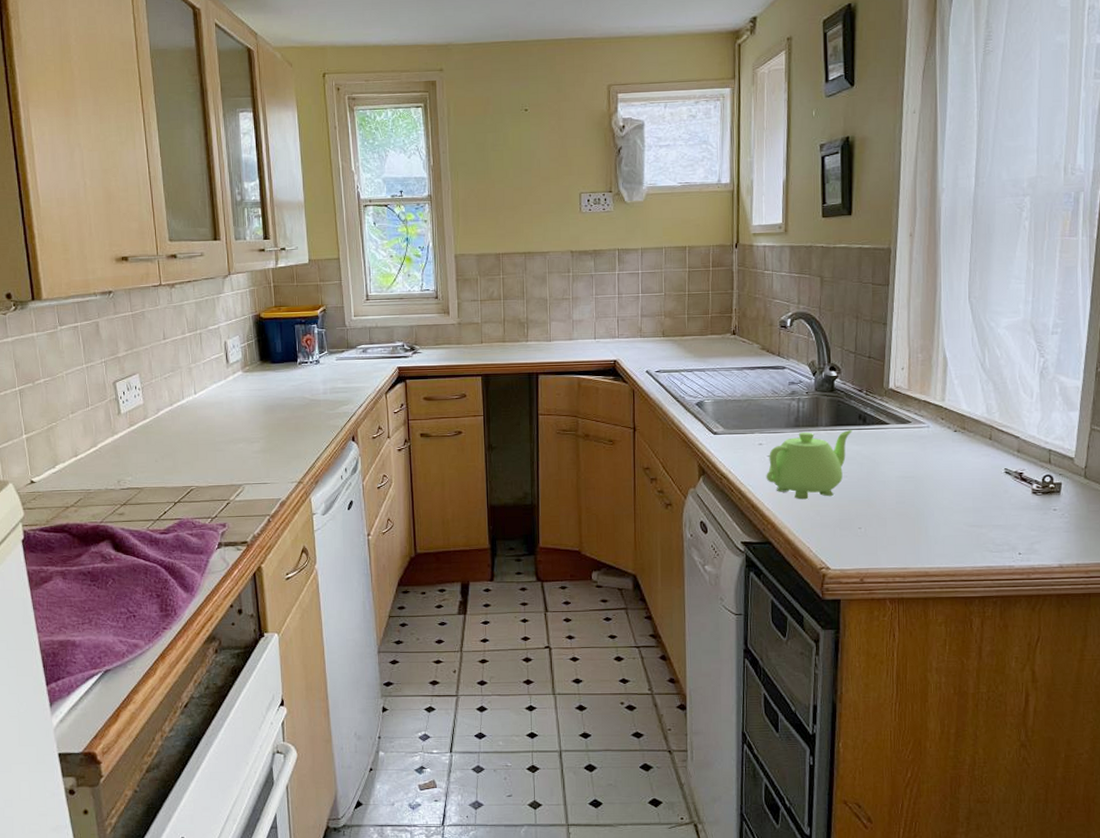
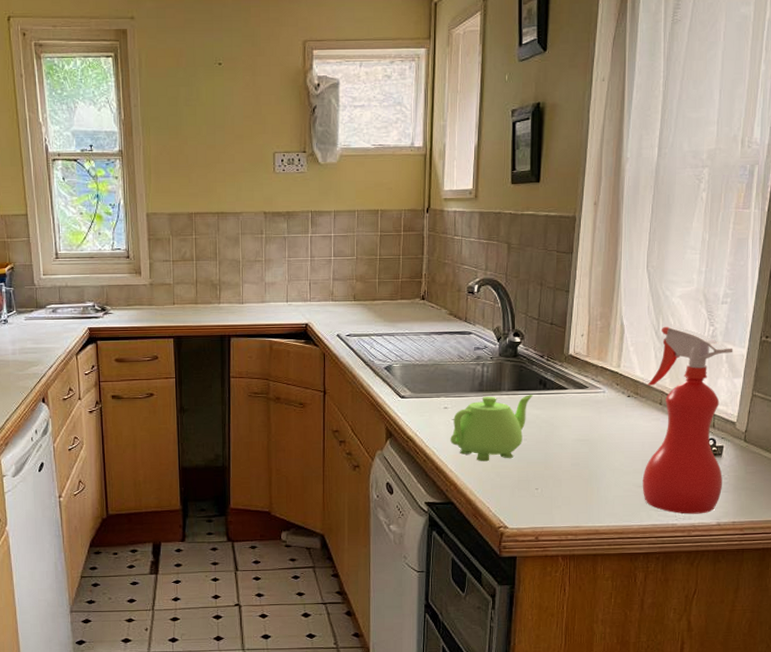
spray bottle: none [974,358,1067,556] -> present [642,326,733,514]

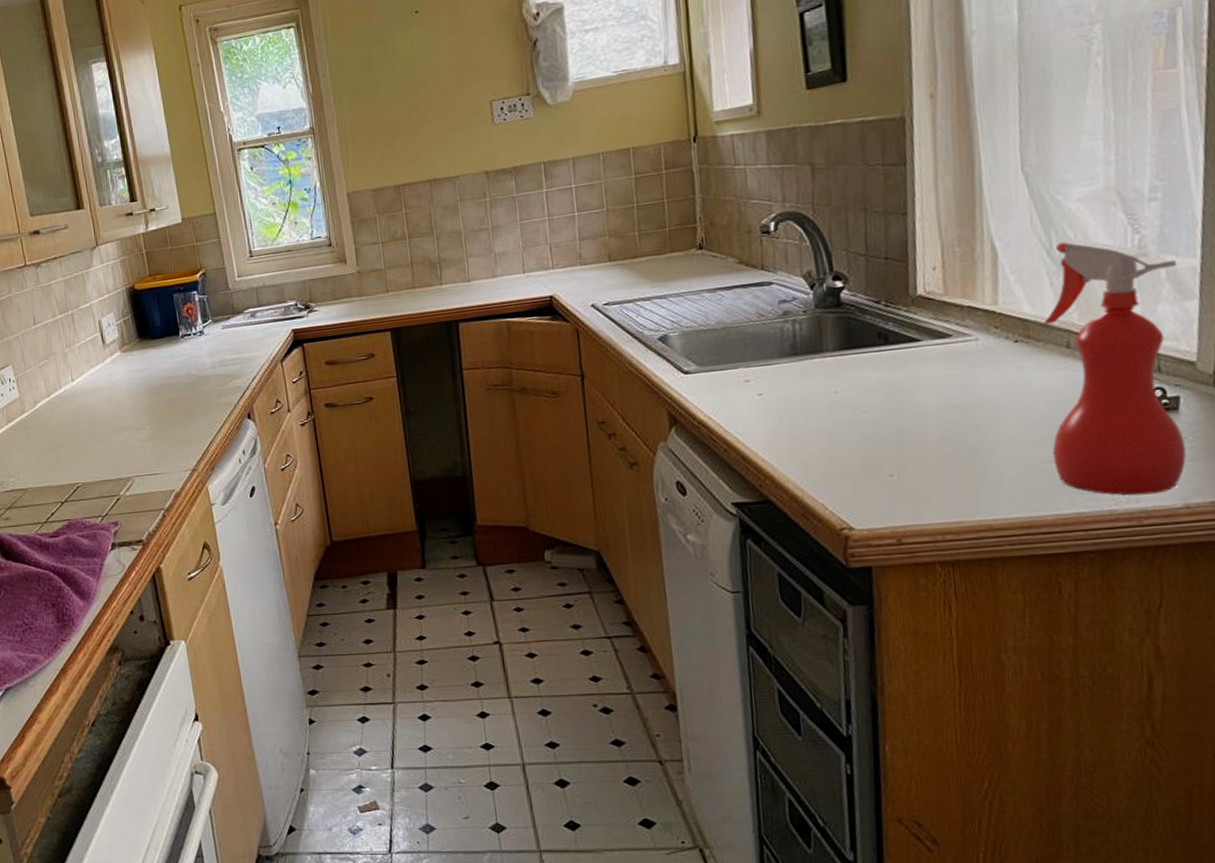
teapot: present [450,395,533,462] -> none [757,353,871,446]

